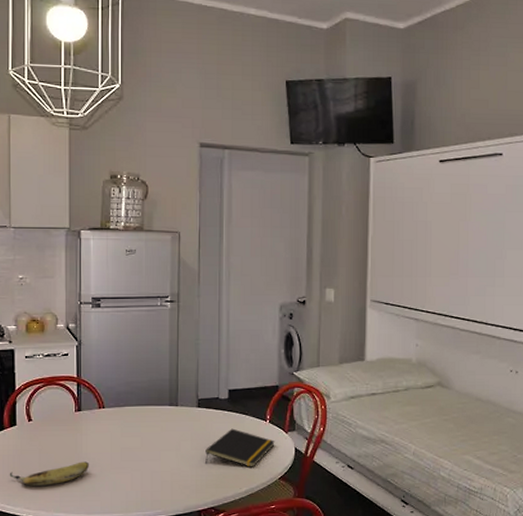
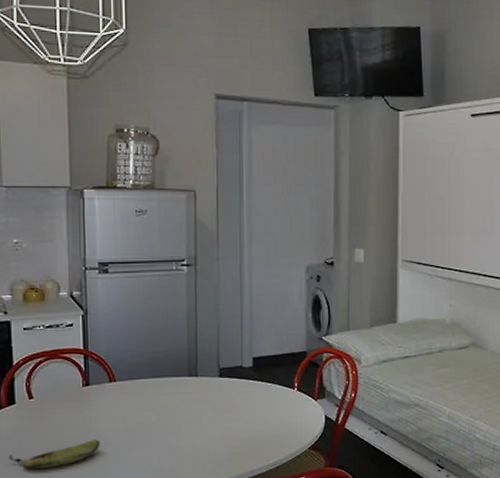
notepad: present [205,428,275,467] -> none [229,398,304,438]

